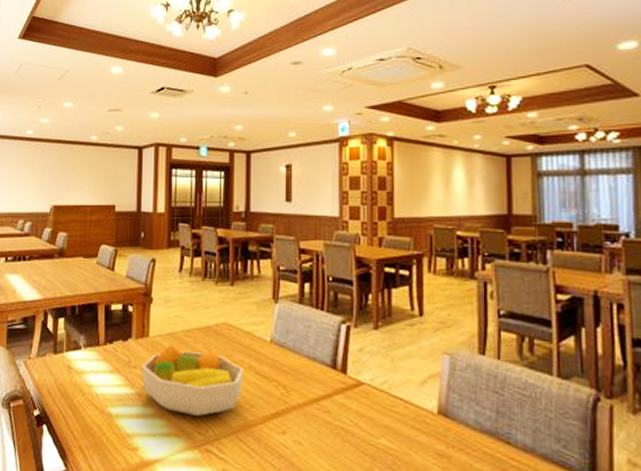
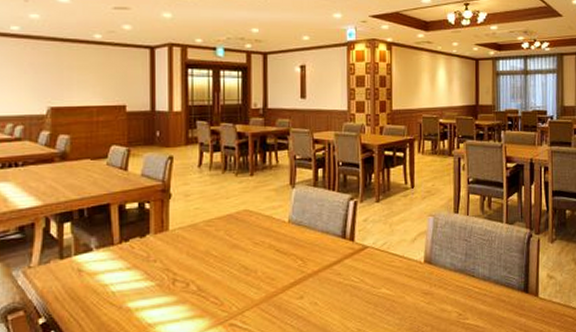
fruit bowl: present [141,345,244,416] -> none [161,235,265,297]

